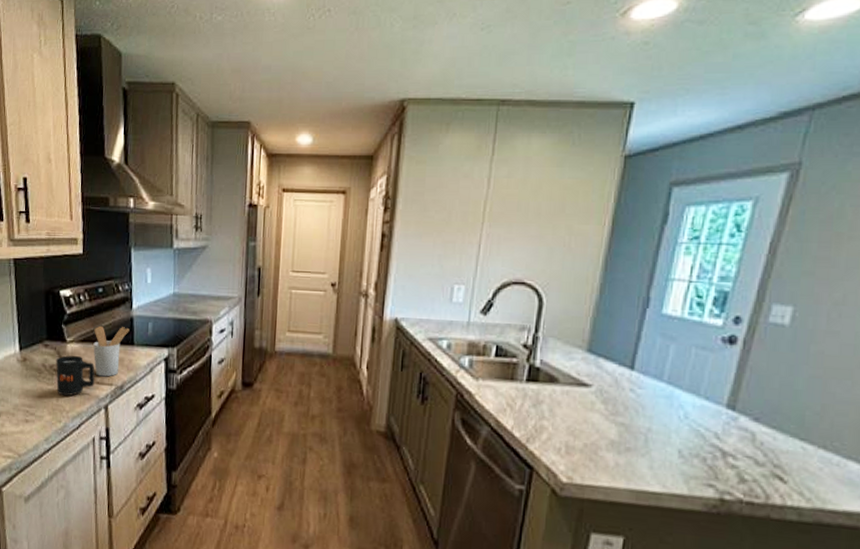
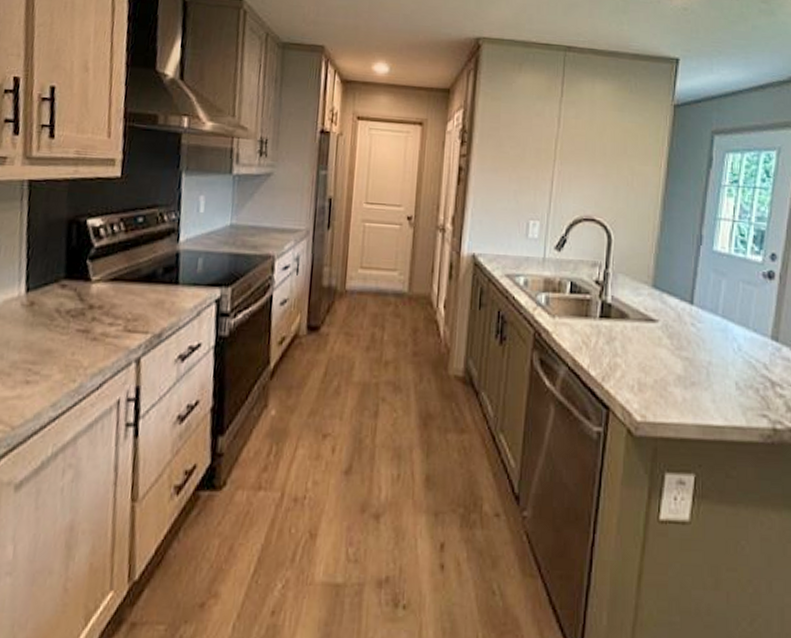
mug: present [56,355,95,396] -> none [73,297,127,348]
utensil holder: present [93,325,130,377] -> none [126,261,174,323]

